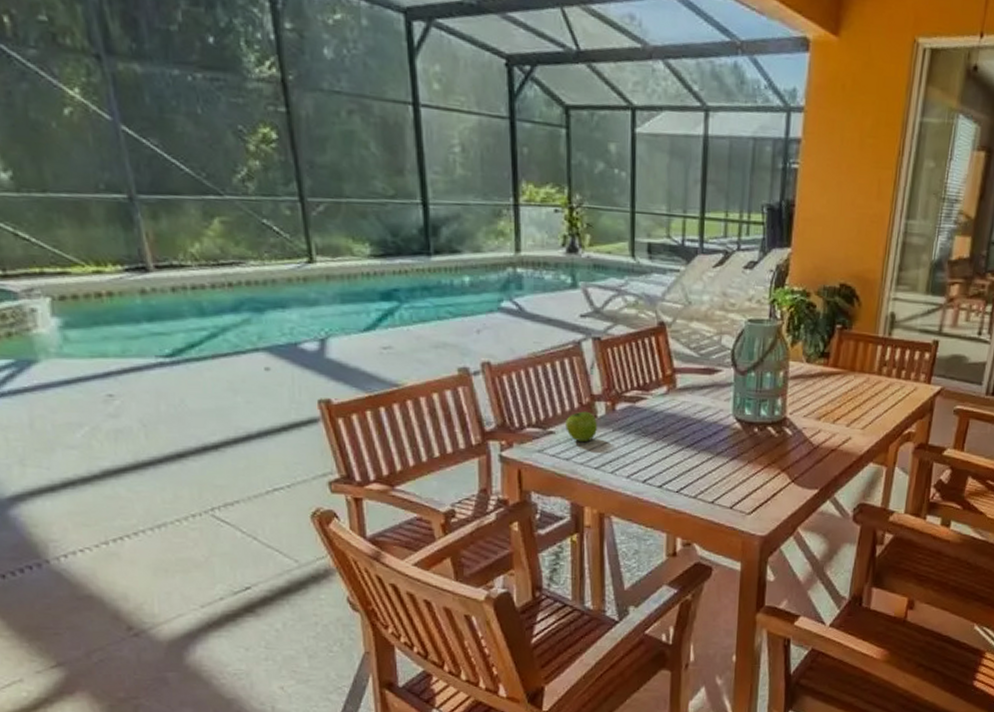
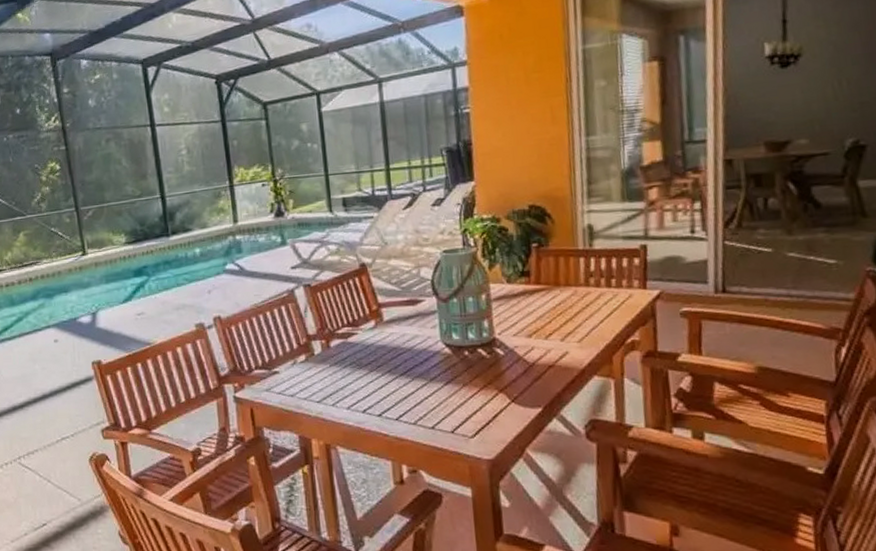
fruit: present [565,411,598,442] -> none [287,350,316,378]

